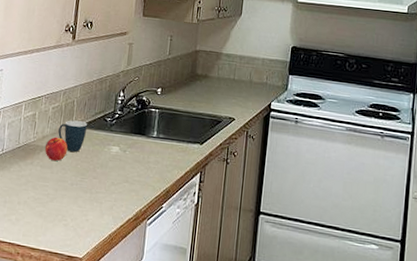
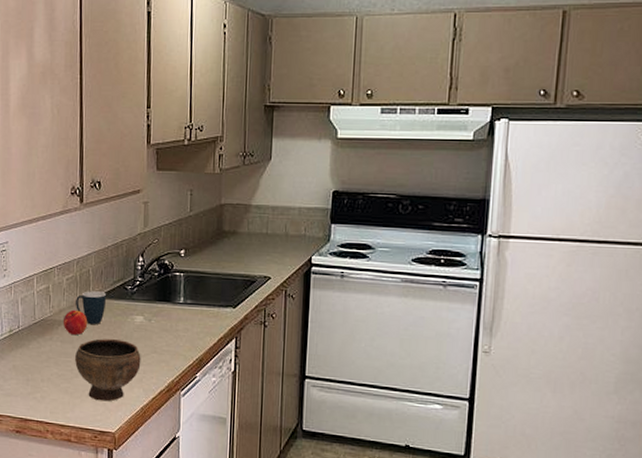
bowl: none [51,166,114,227] -> present [75,338,141,402]

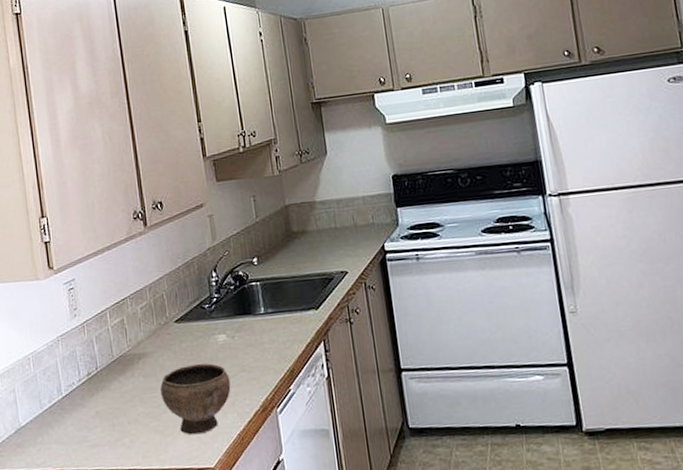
peach: present [62,309,88,336] -> none [142,339,170,368]
mug: present [76,291,107,324] -> none [153,315,185,352]

